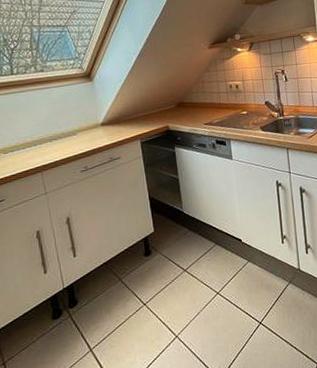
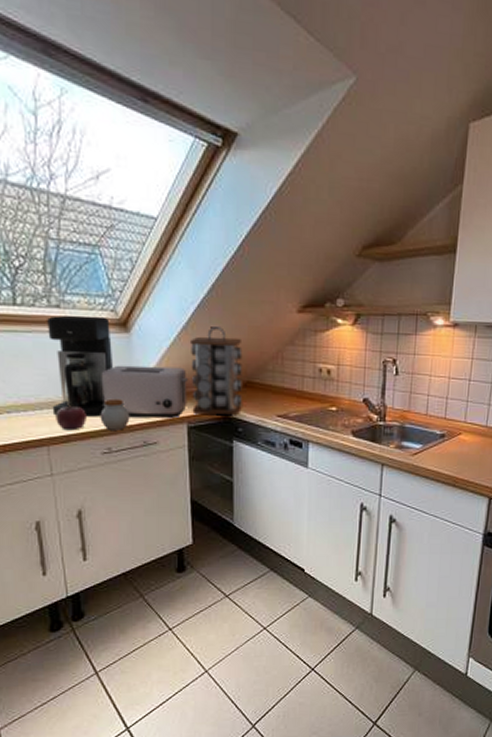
coffee maker: none [35,73,83,148] -> present [47,315,113,417]
fruit: none [45,137,68,158] -> present [55,402,87,431]
toaster: none [75,99,139,141] -> present [101,365,189,418]
jar: none [77,129,99,154] -> present [100,398,130,430]
spice rack: none [135,66,179,132] -> present [189,325,243,416]

